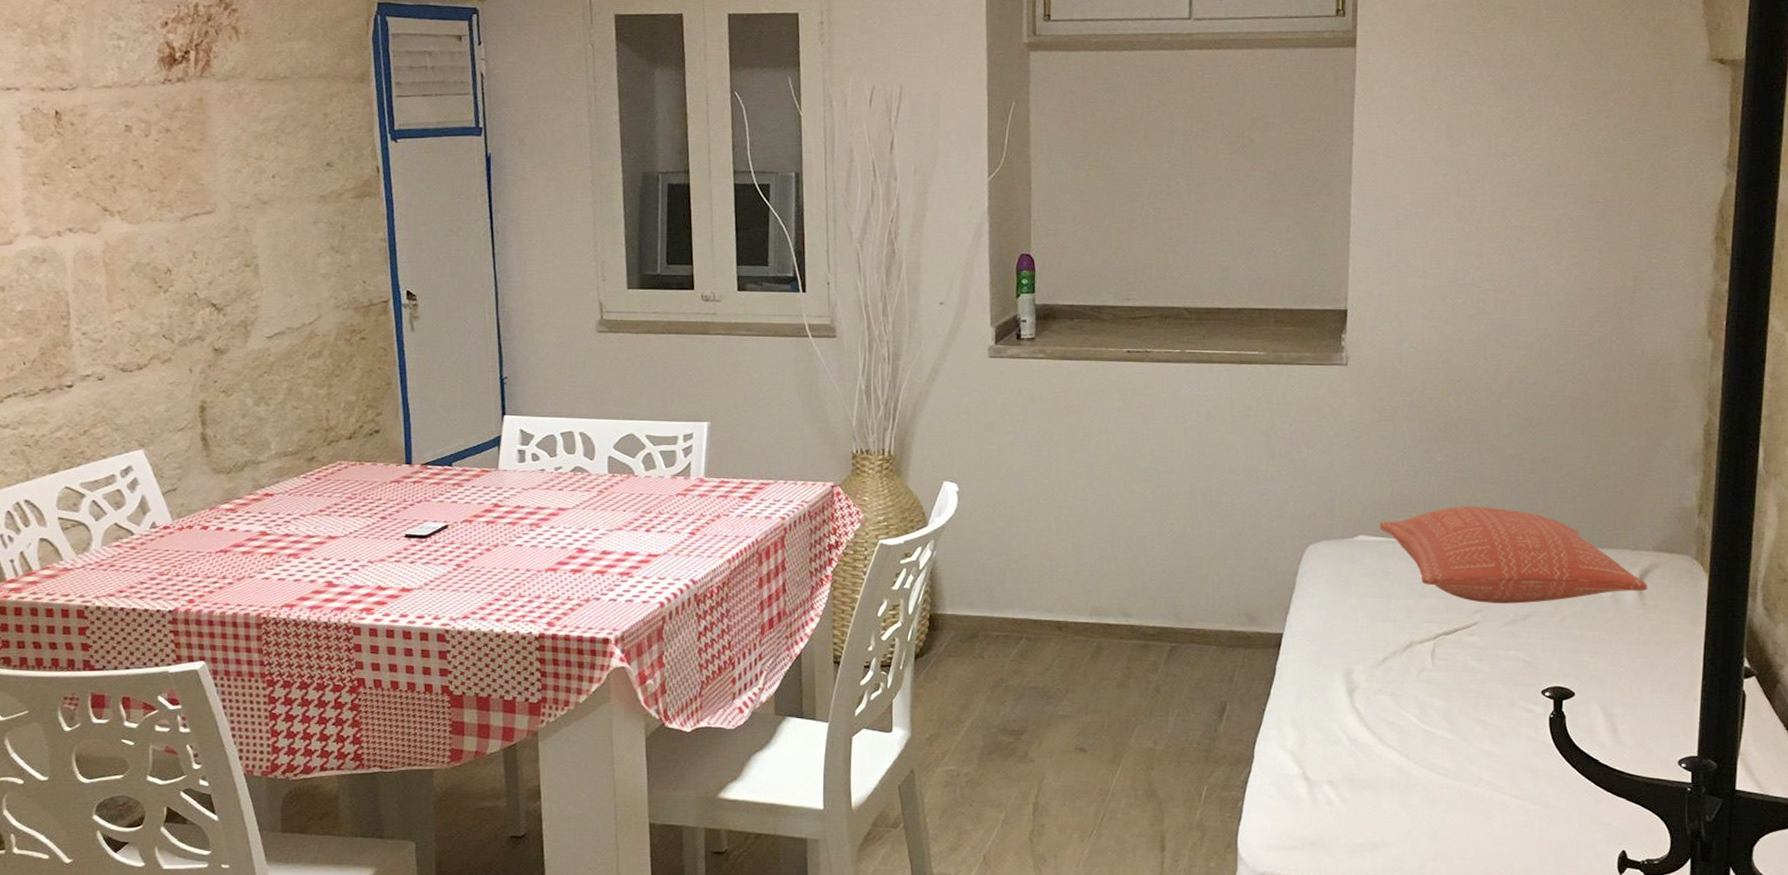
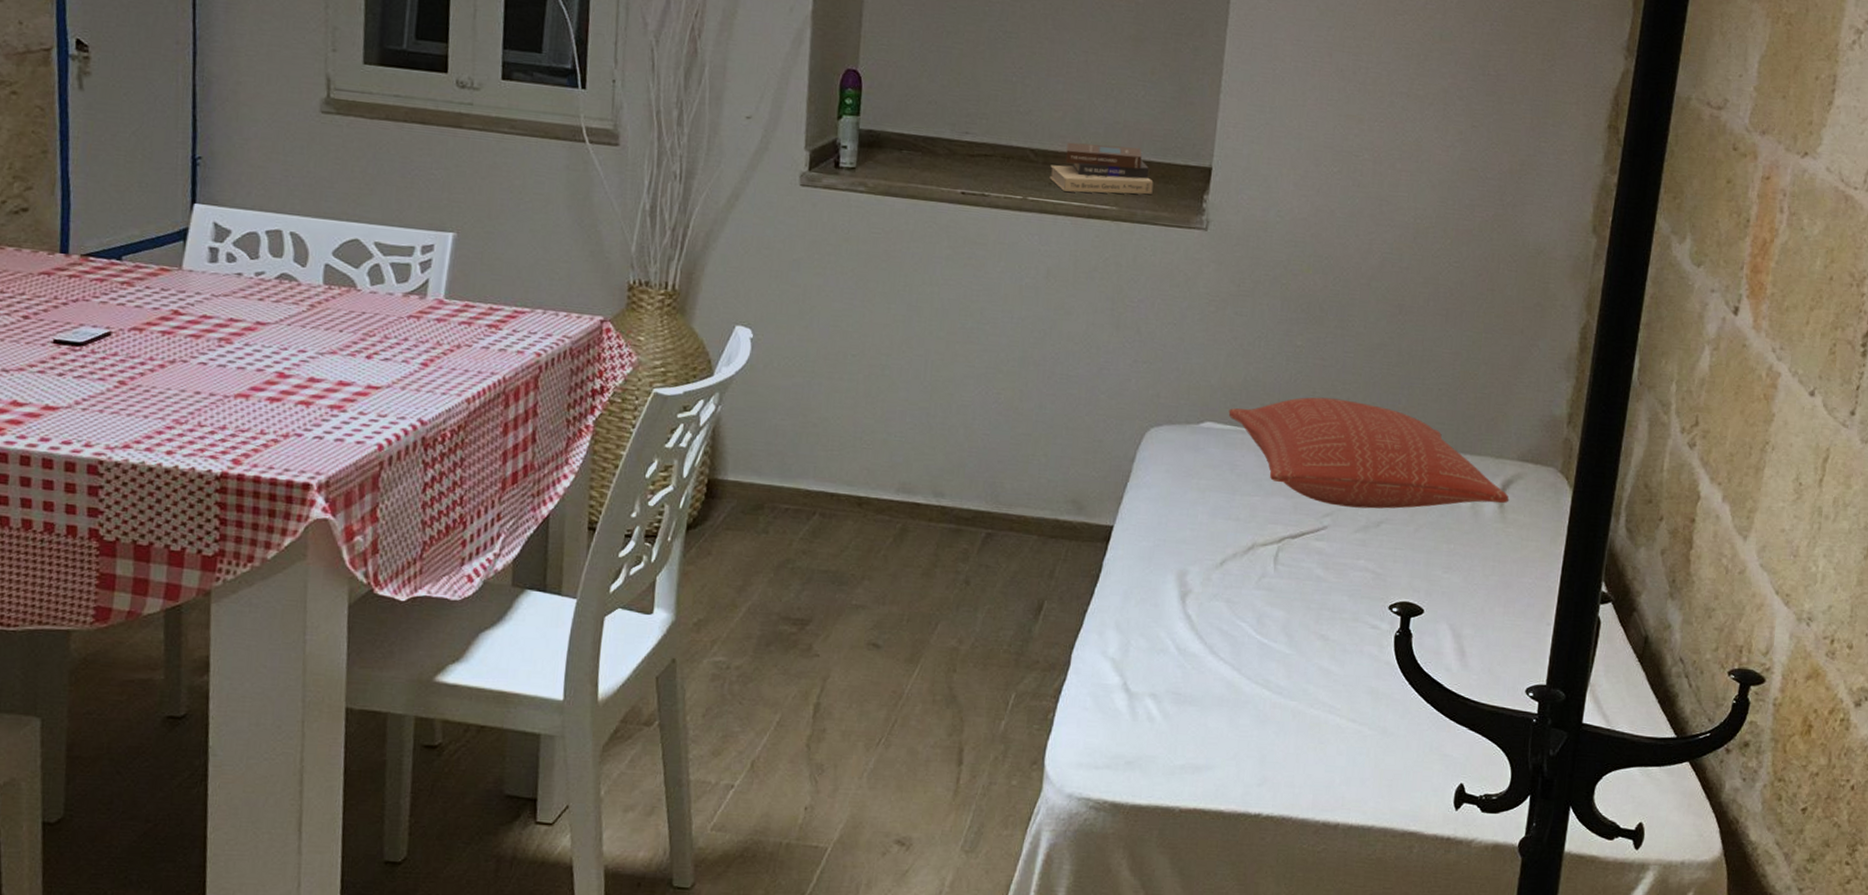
books: none [1203,298,1296,343] -> present [1049,142,1154,195]

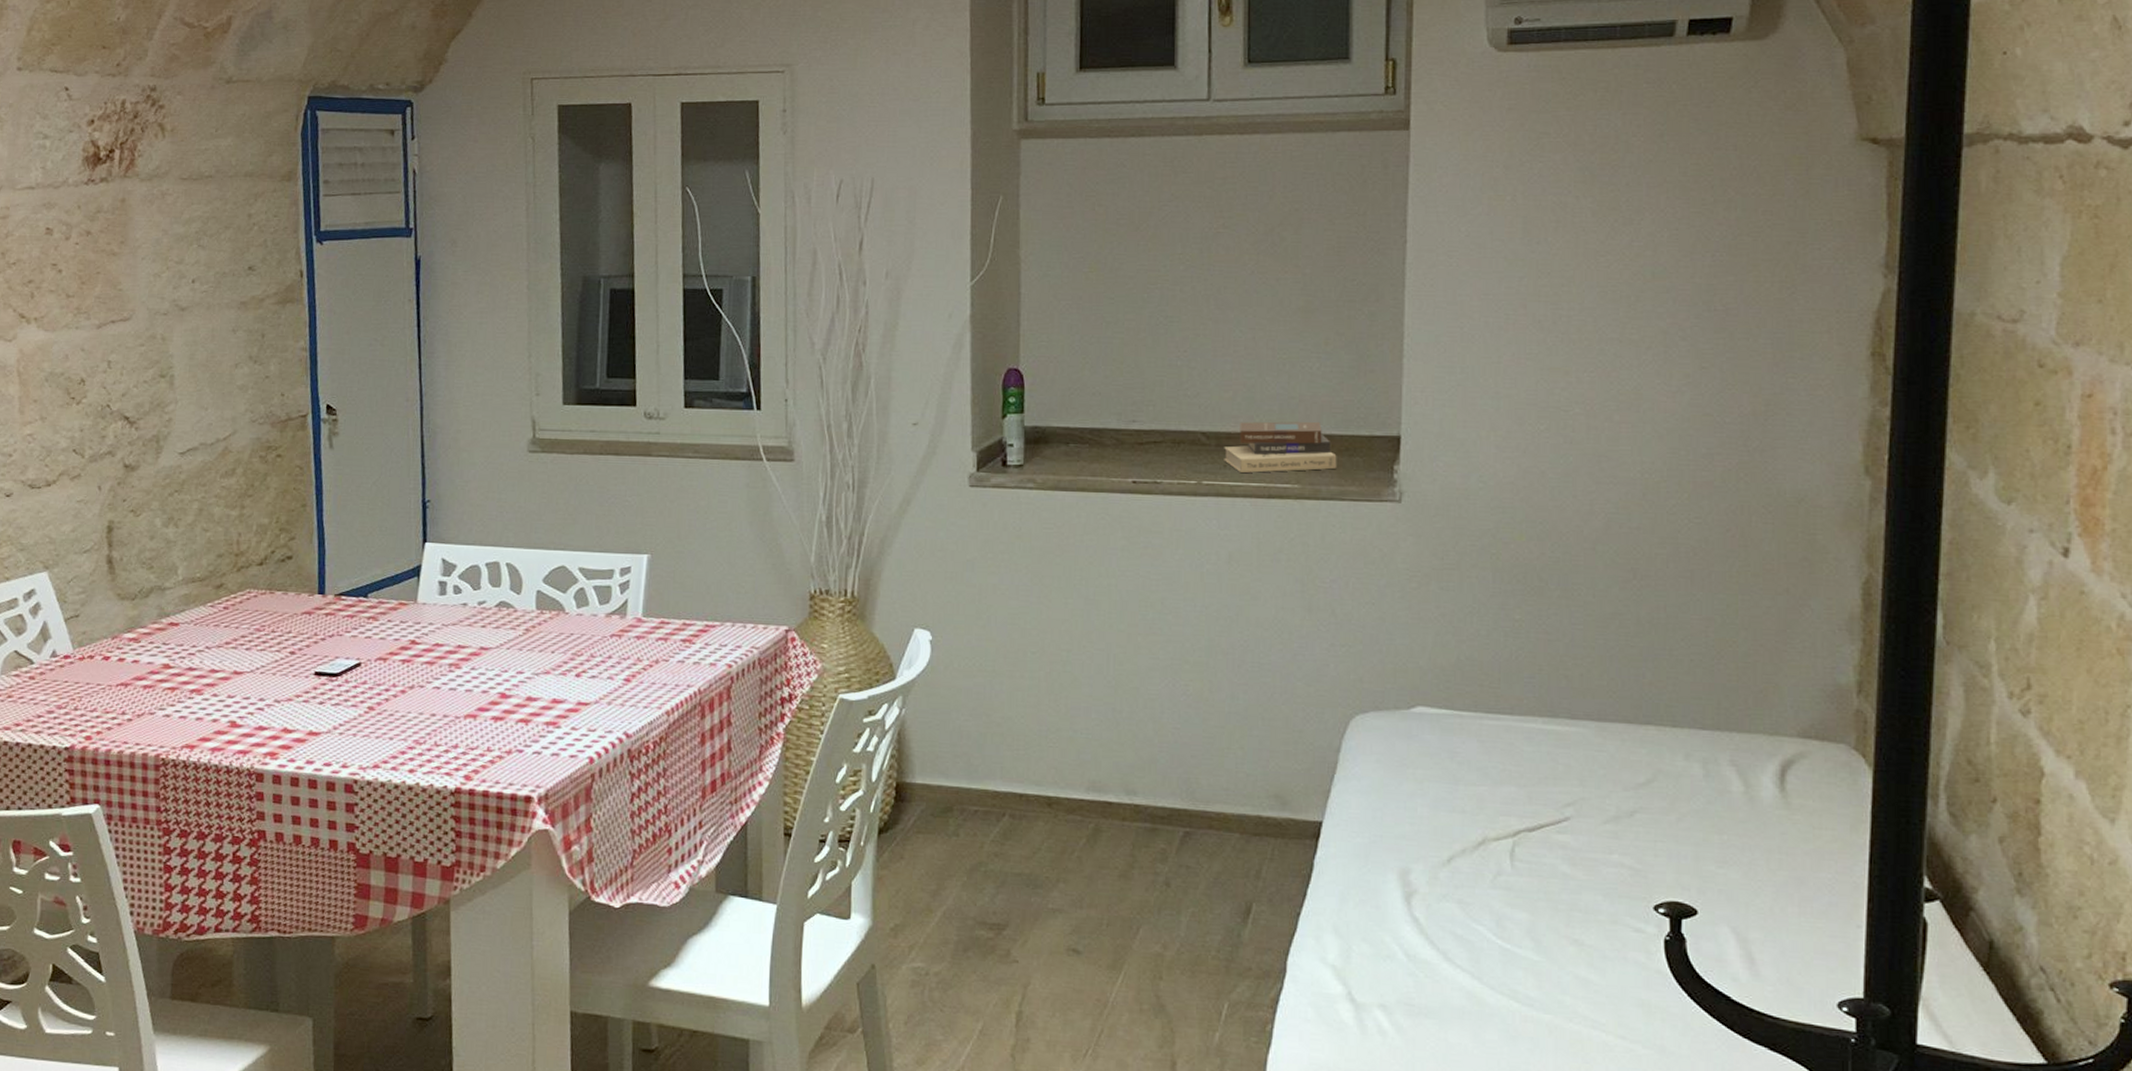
pillow: present [1228,397,1509,509] -> none [1442,674,1792,797]

